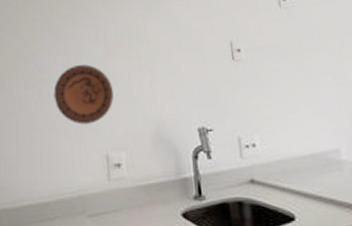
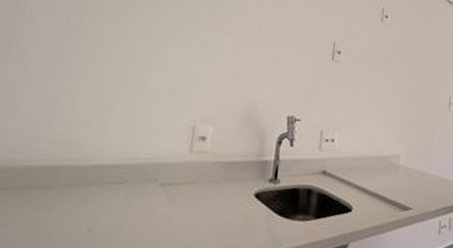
decorative plate: present [54,64,114,126] -> none [149,29,215,93]

